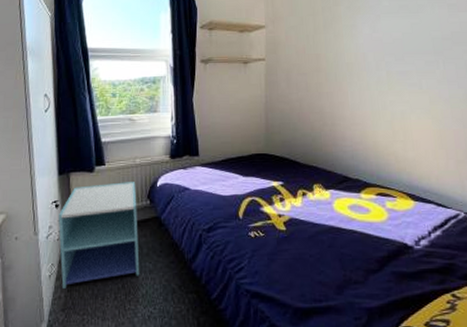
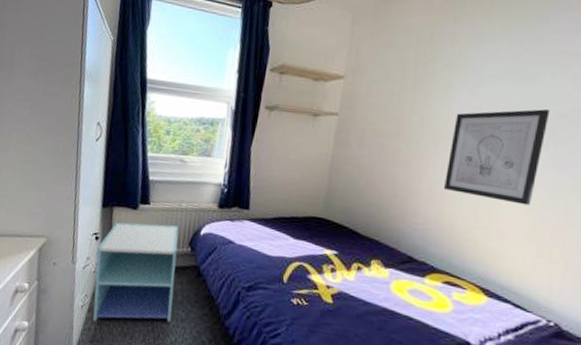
wall art: none [362,35,436,117] -> present [444,109,550,205]

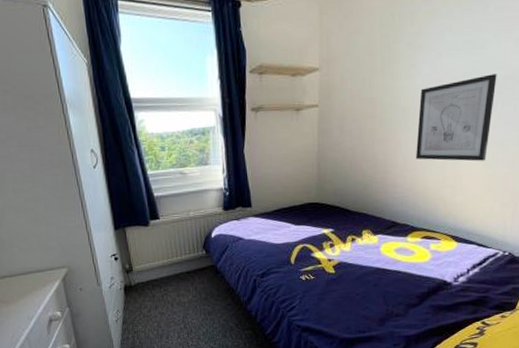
nightstand: present [93,222,179,323] -> none [118,234,200,331]

